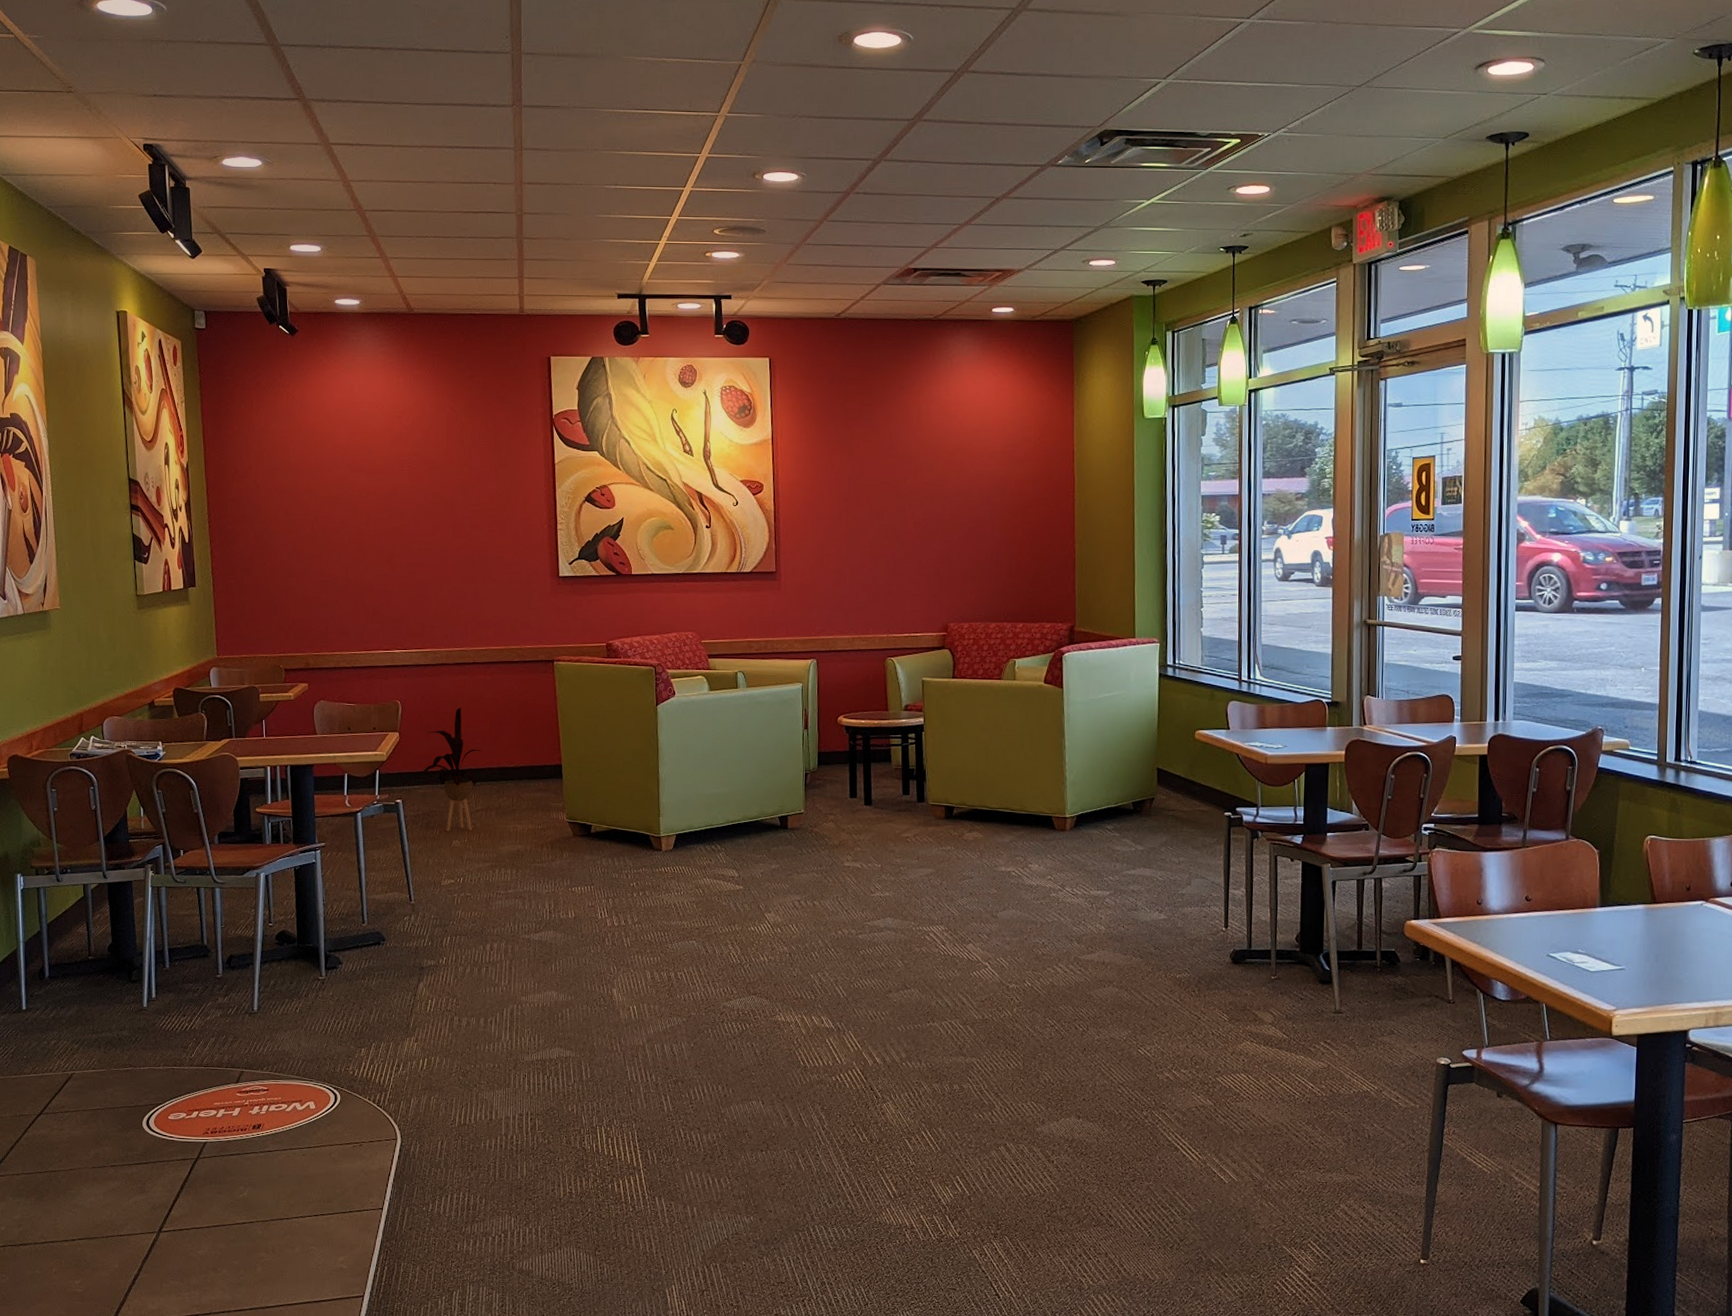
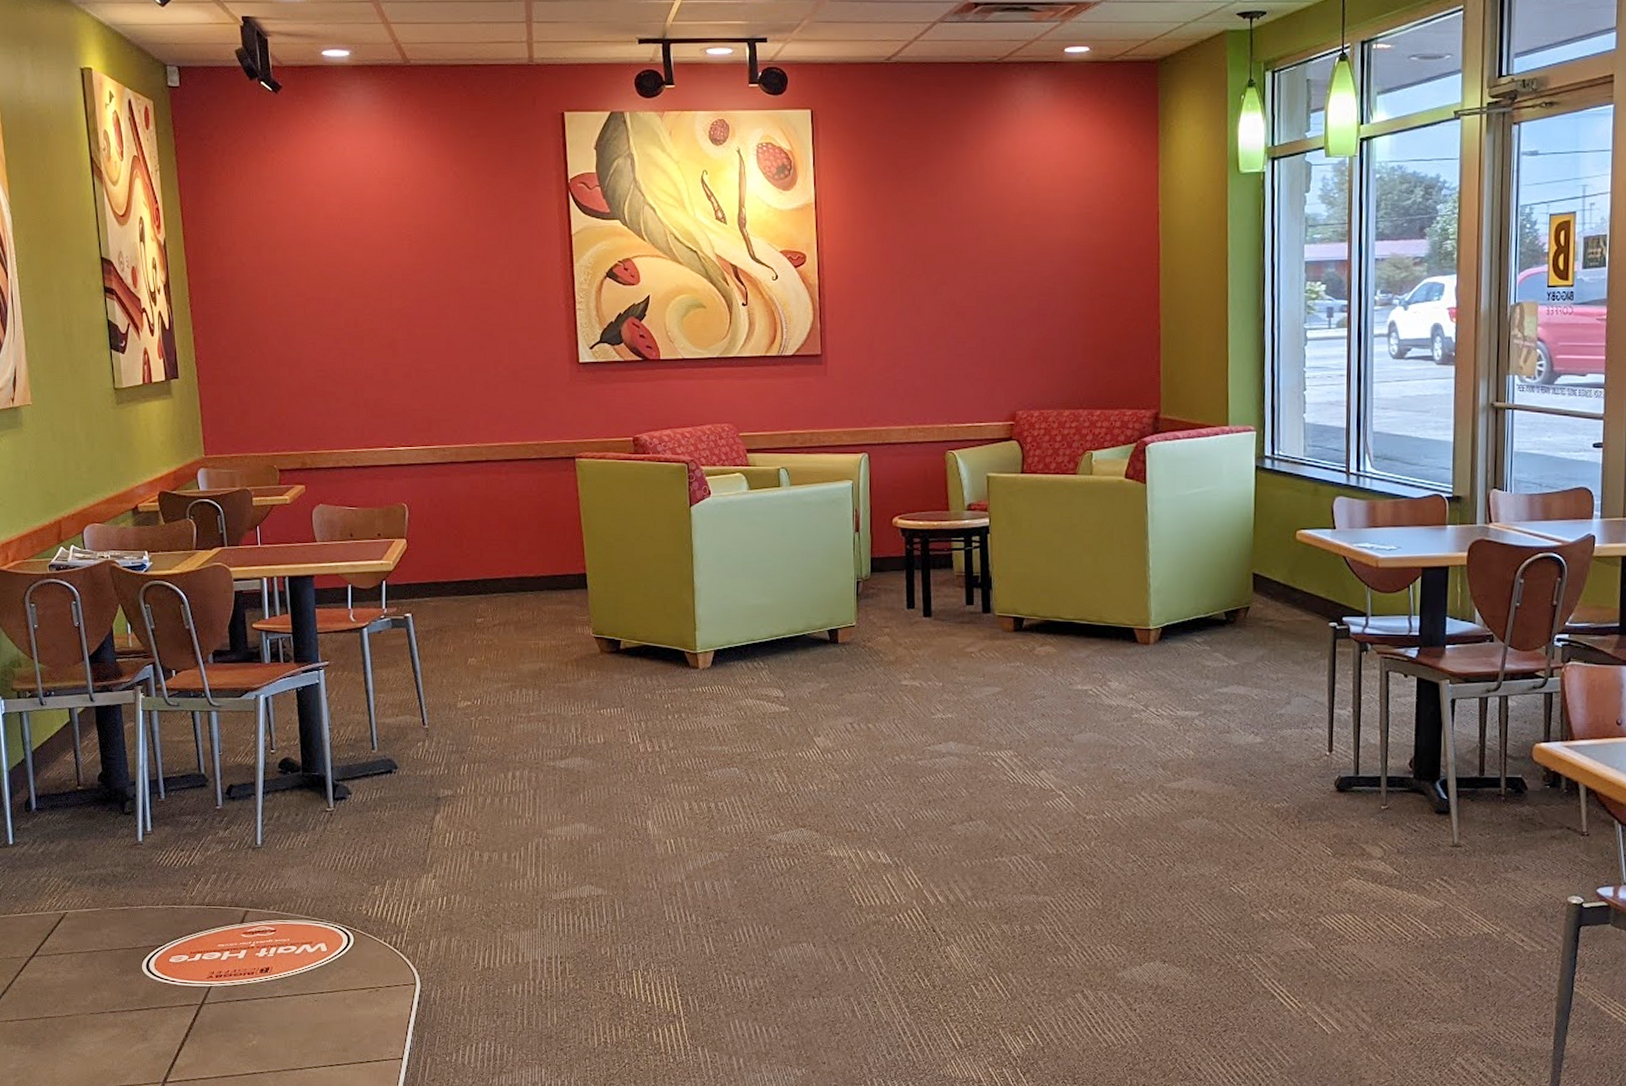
house plant: present [417,707,482,832] -> none [427,510,498,649]

